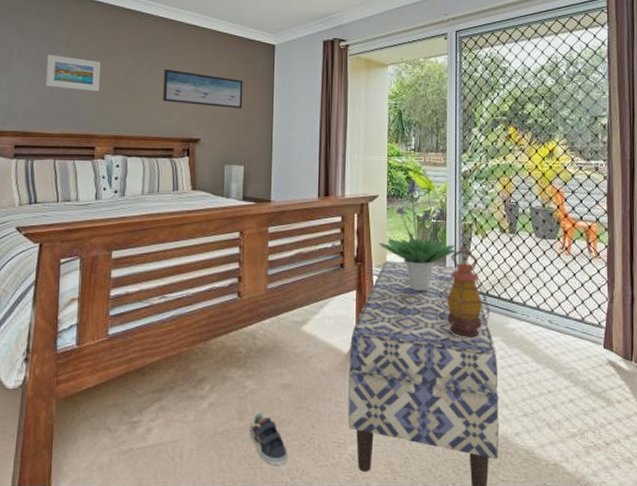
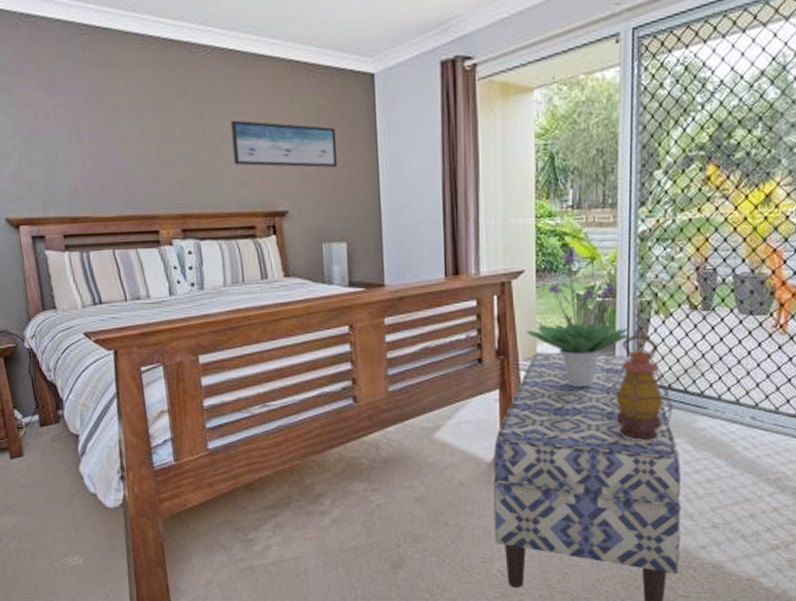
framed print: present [46,55,101,91] -> none [81,113,153,159]
sneaker: present [250,411,287,465] -> none [380,526,426,581]

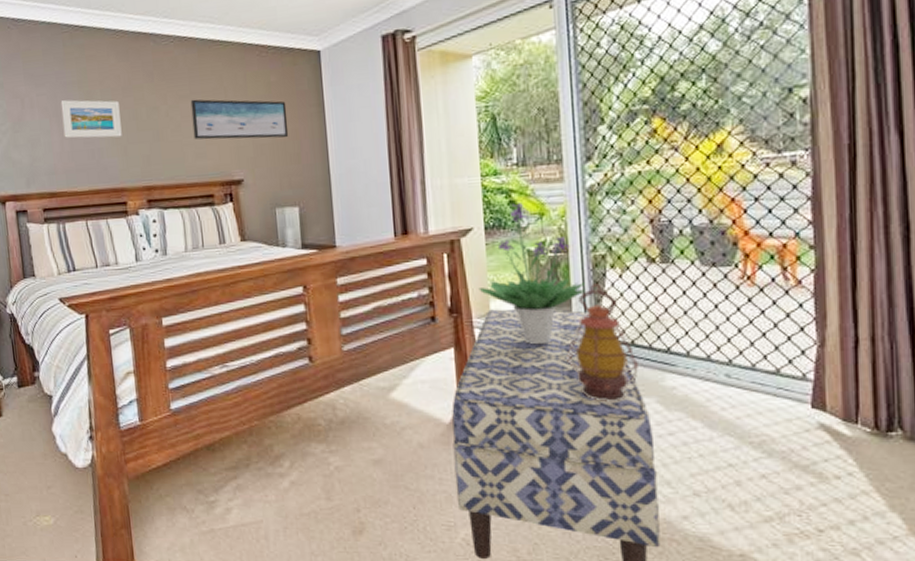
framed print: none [81,113,153,159] -> present [60,99,122,139]

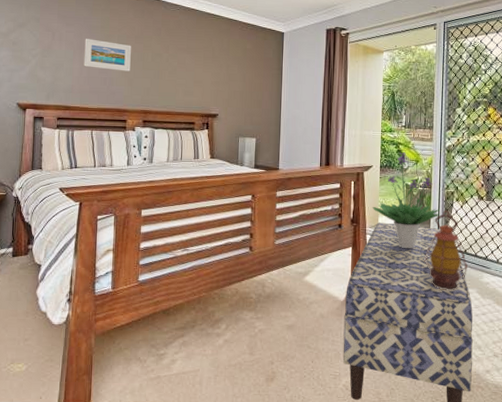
wall art: present [190,99,289,140] -> none [185,52,256,89]

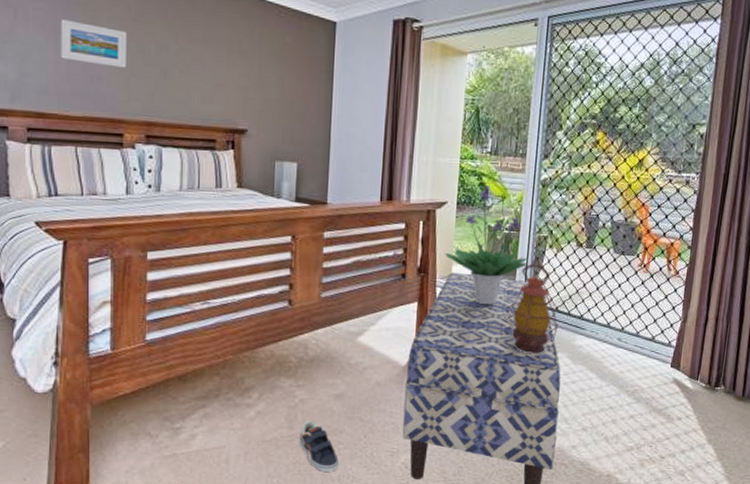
sneaker: none [259,347,291,393] -> present [299,420,339,472]

